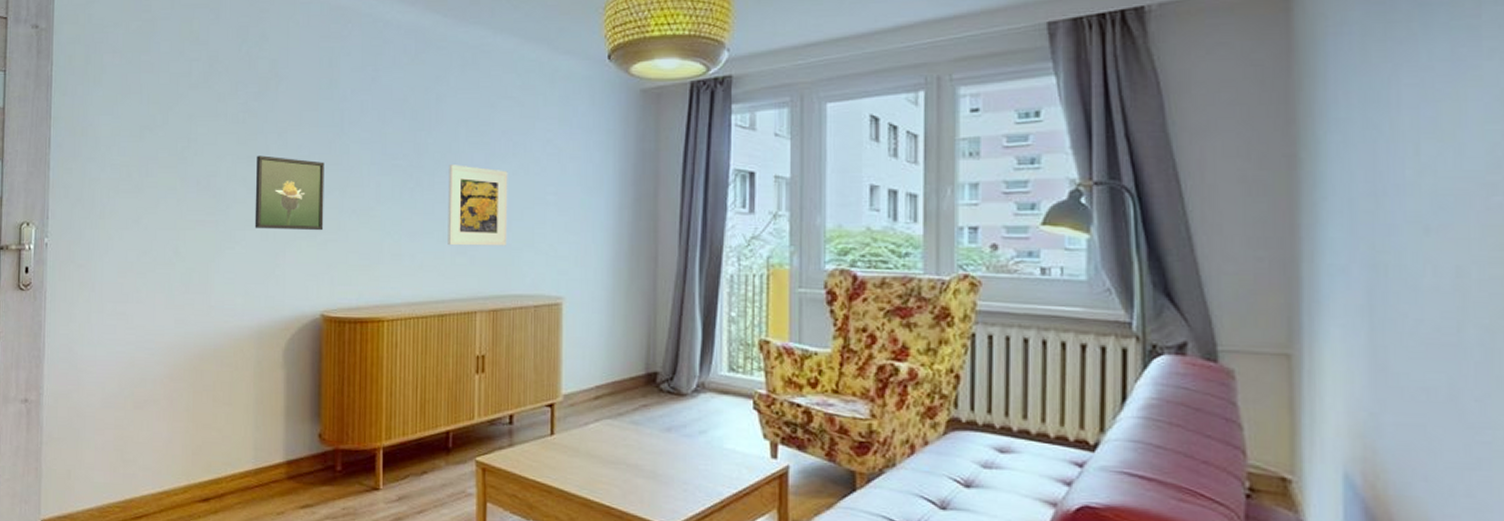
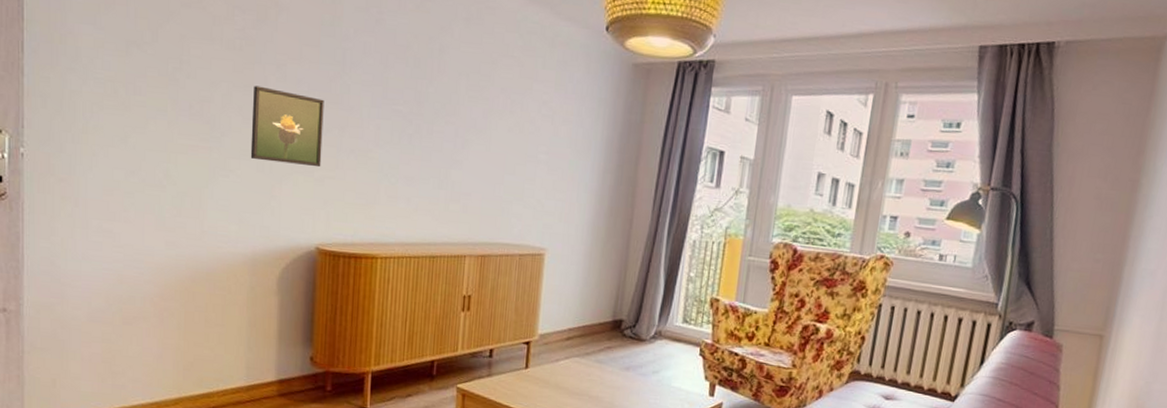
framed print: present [448,164,508,246] -> none [443,115,504,198]

